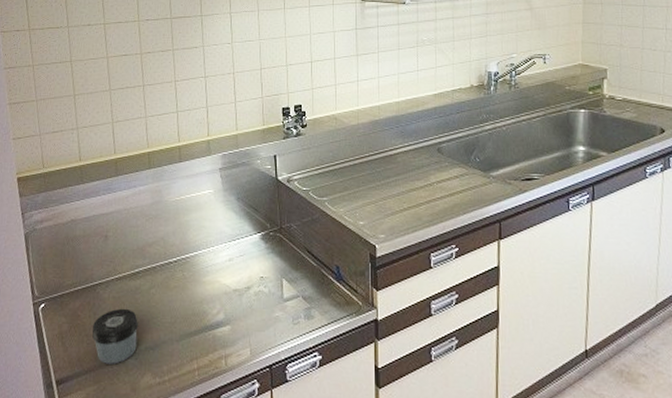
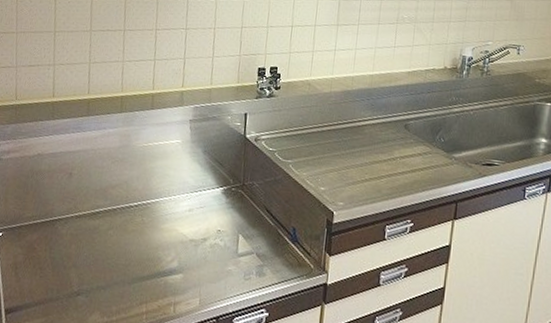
jar: present [92,308,138,364] -> none [46,245,93,300]

